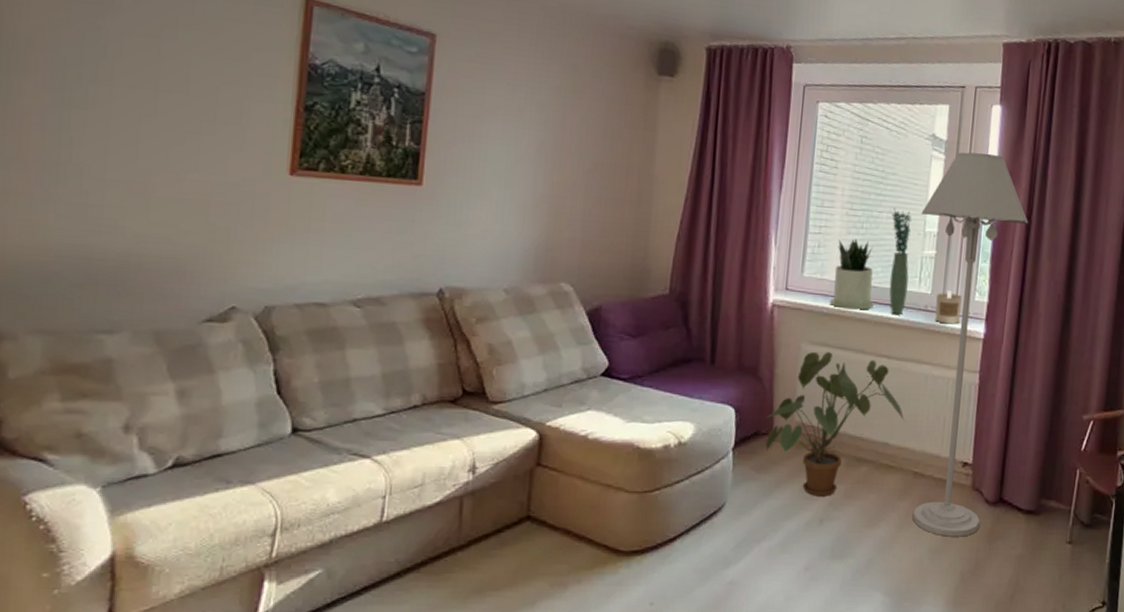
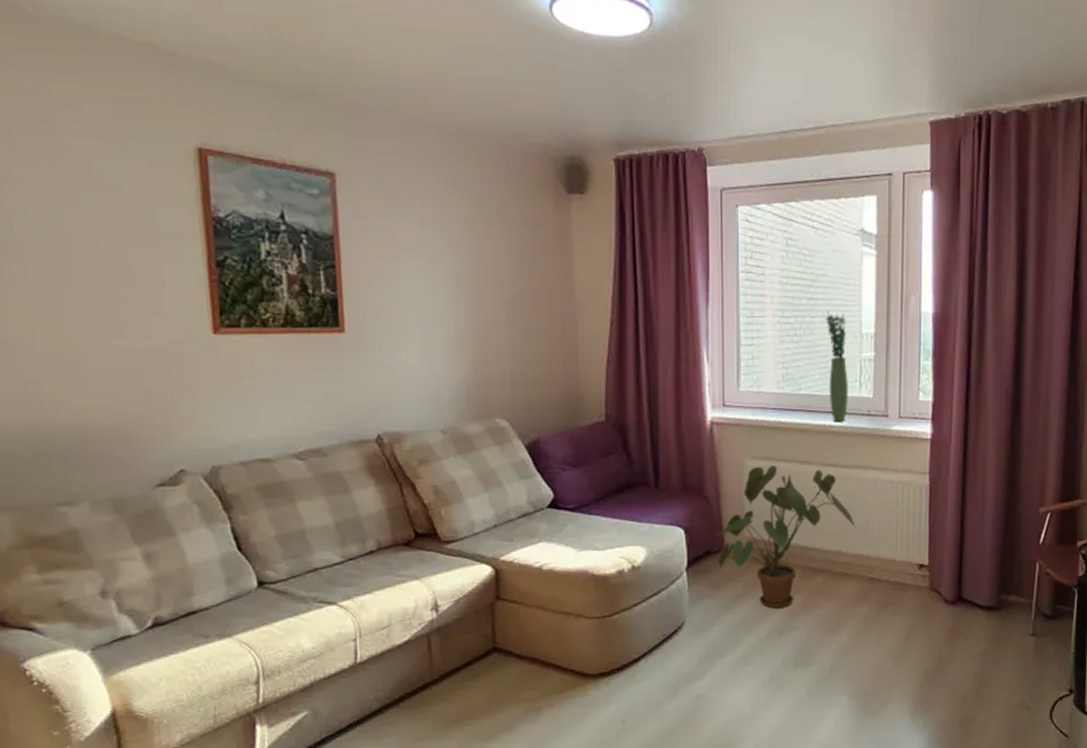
planter: present [829,238,875,310] -> none [768,347,816,421]
floor lamp: present [913,152,1029,537] -> none [856,245,970,638]
candle: present [935,290,962,325] -> none [878,393,905,427]

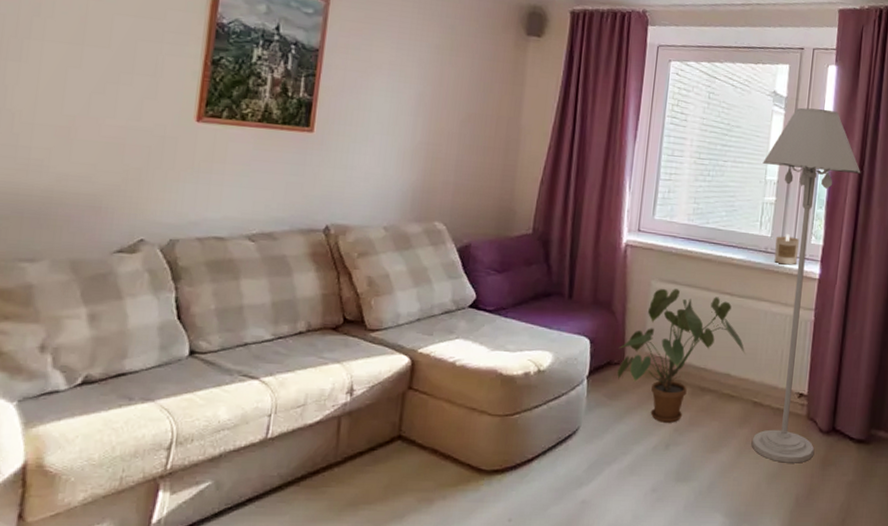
vase: present [825,311,848,421] -> none [732,157,754,255]
floor lamp: none [856,245,970,638] -> present [752,107,861,463]
candle: none [878,393,905,427] -> present [774,234,799,265]

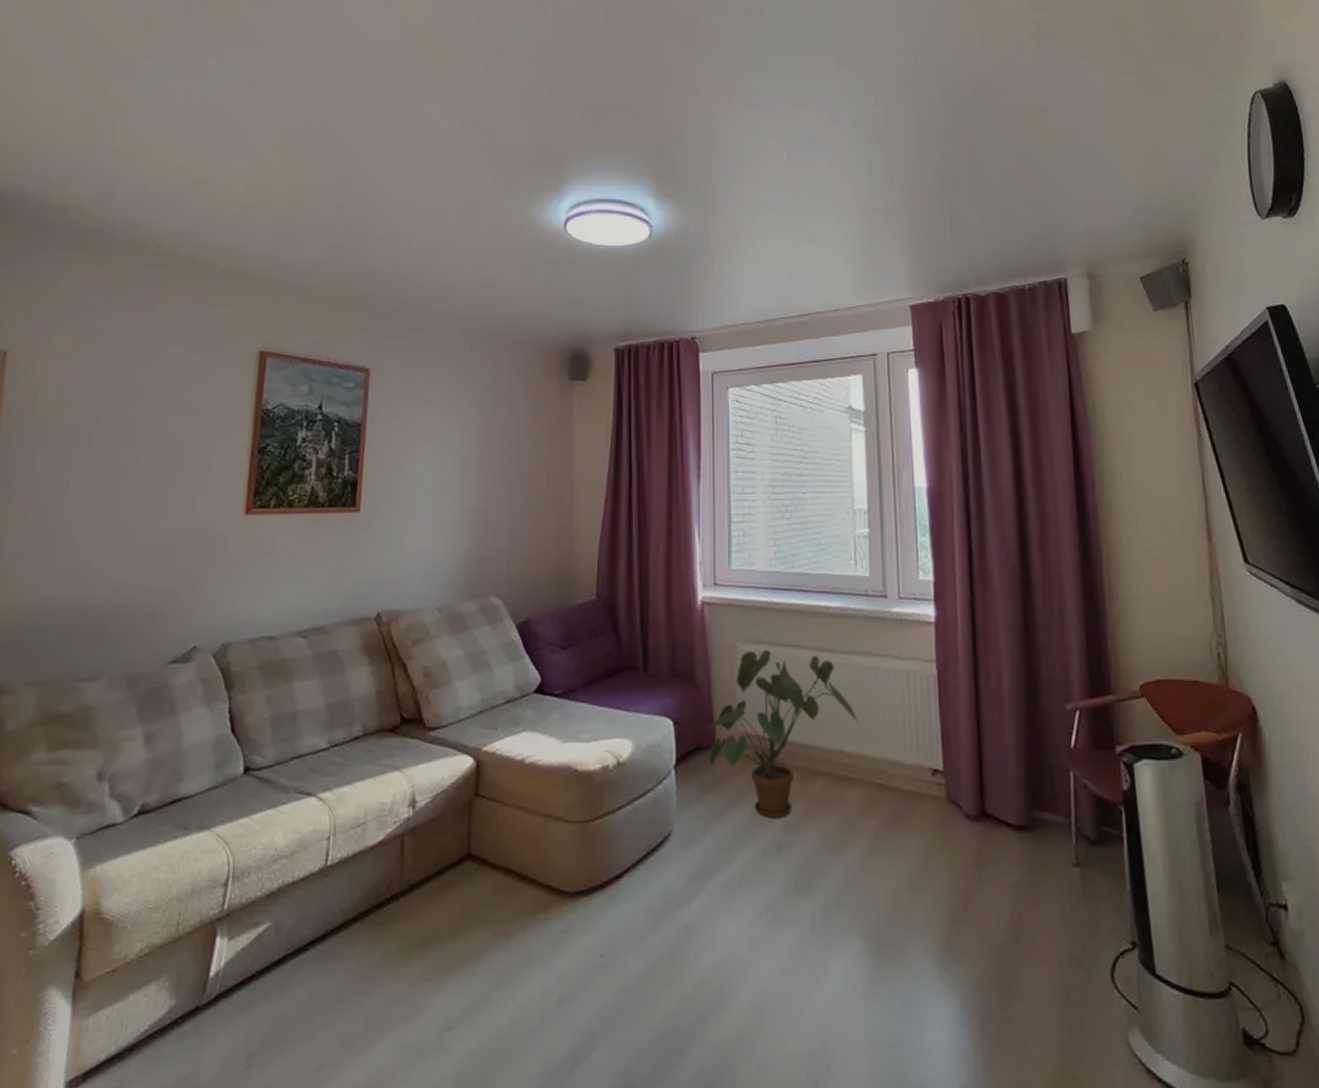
floor lamp: present [752,107,861,463] -> none [847,421,966,863]
candle: present [774,234,799,265] -> none [875,571,905,609]

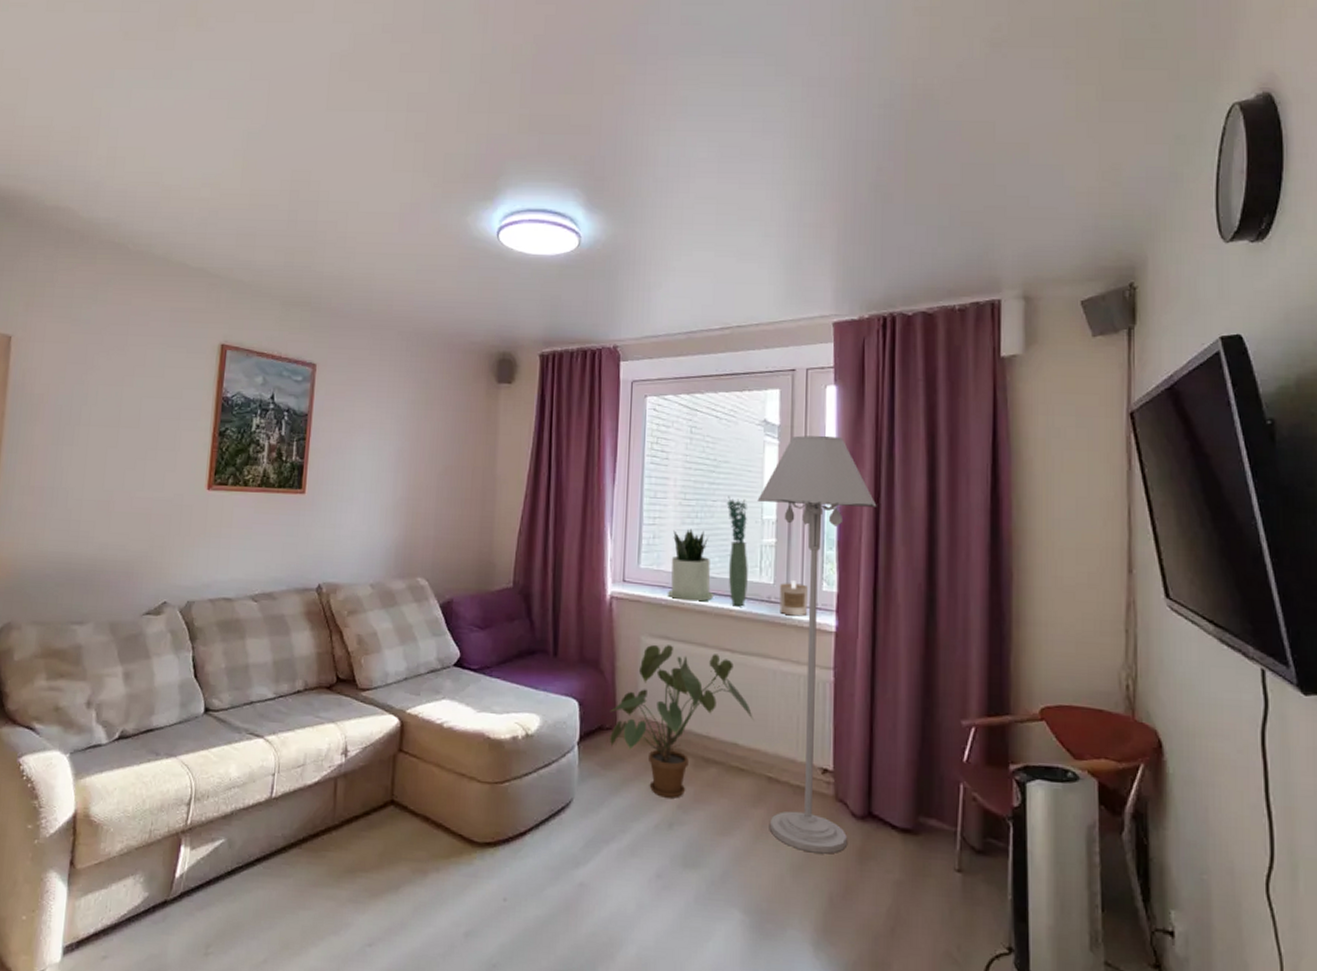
planter: none [761,523,810,601] -> present [667,528,715,602]
vase: none [816,487,844,602] -> present [726,496,748,606]
floor lamp: none [847,421,966,863] -> present [757,435,877,854]
candle: none [875,571,905,609] -> present [779,580,808,617]

